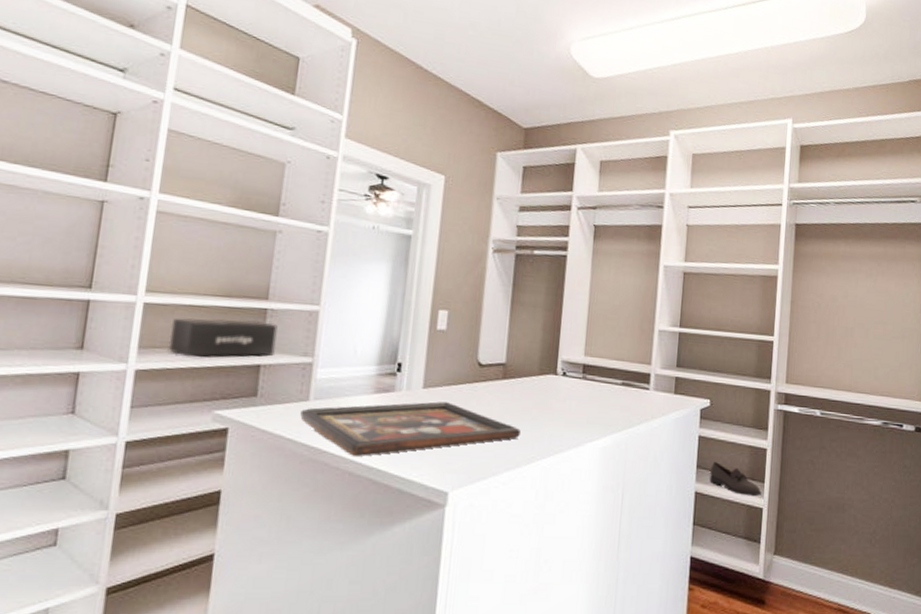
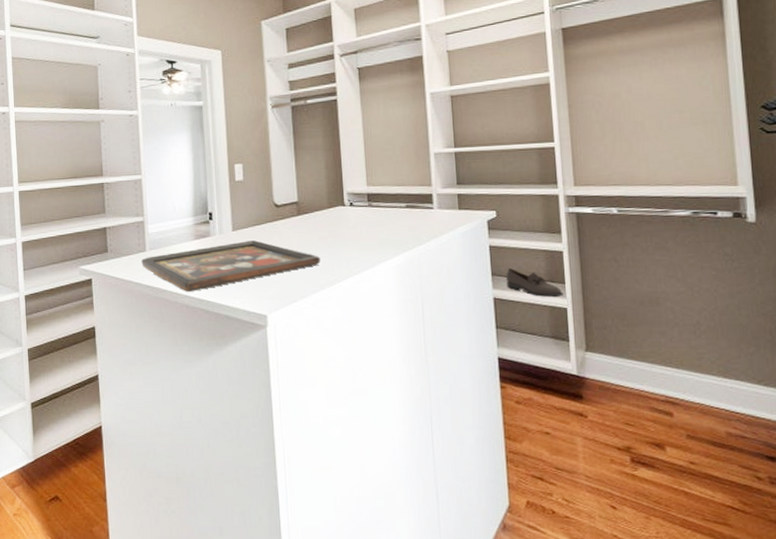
box: present [168,317,278,358] -> none [39,193,115,228]

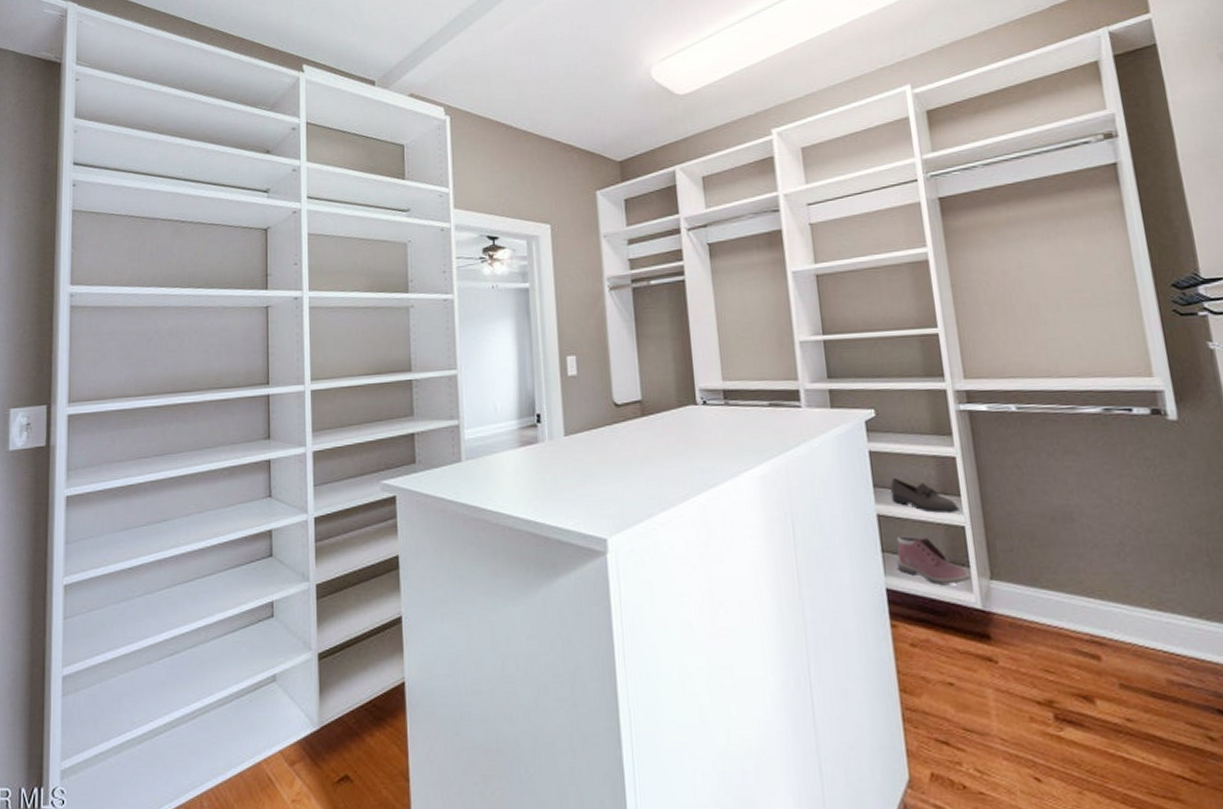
decorative tray: present [141,240,320,292] -> none [456,447,670,511]
boot: none [509,315,570,355] -> present [896,536,972,584]

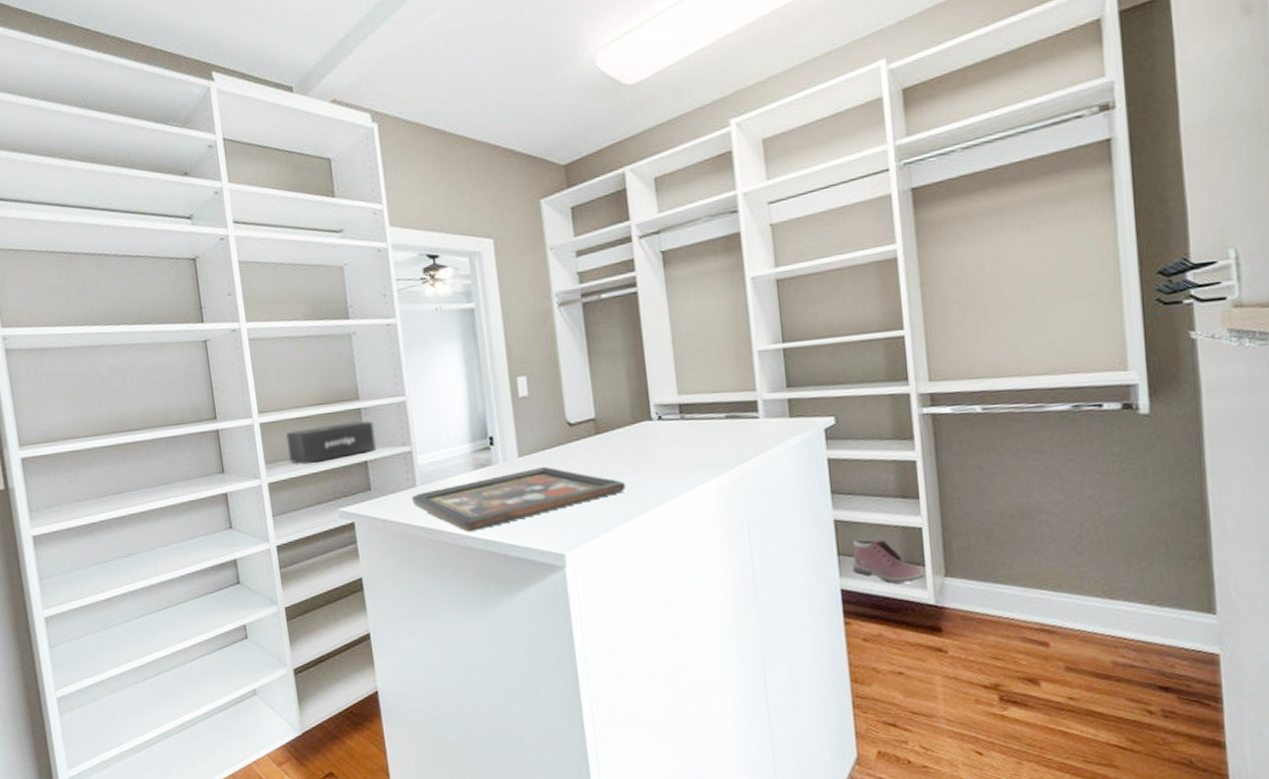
box: none [335,392,424,434] -> present [285,420,377,465]
decorative tray: none [456,447,670,511] -> present [412,467,626,532]
loafer: present [890,478,960,513] -> none [848,484,918,516]

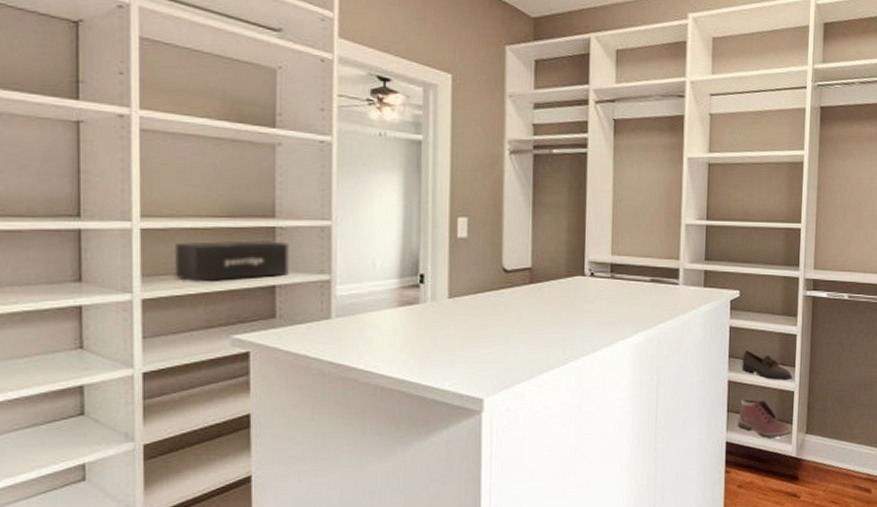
decorative tray: present [412,467,626,532] -> none [324,311,551,370]
loafer: none [848,484,918,516] -> present [742,351,793,380]

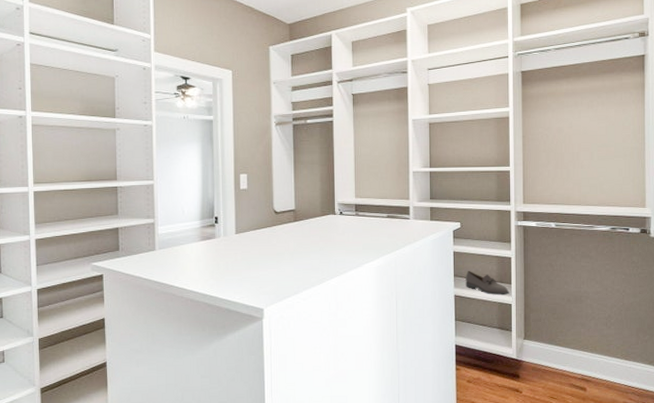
box: present [174,240,289,283] -> none [54,196,127,227]
boot: present [738,399,792,438] -> none [465,310,512,342]

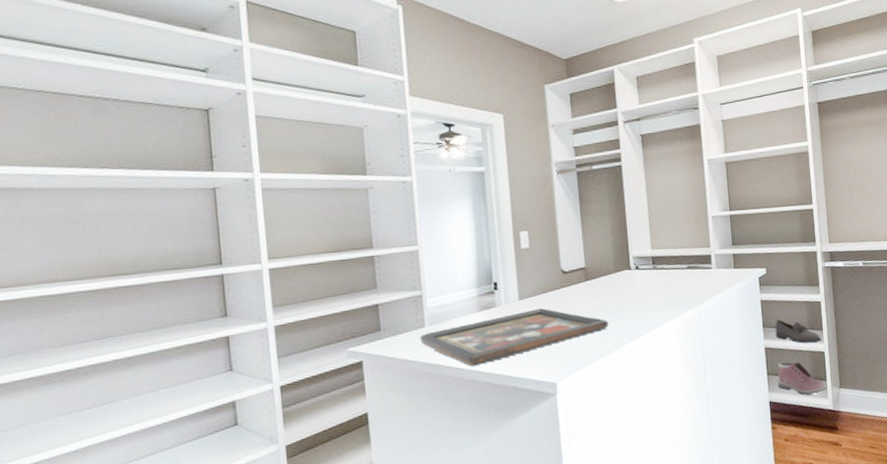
decorative tray: none [151,243,312,287] -> present [420,308,608,366]
boot: none [465,310,512,342] -> present [778,361,827,395]

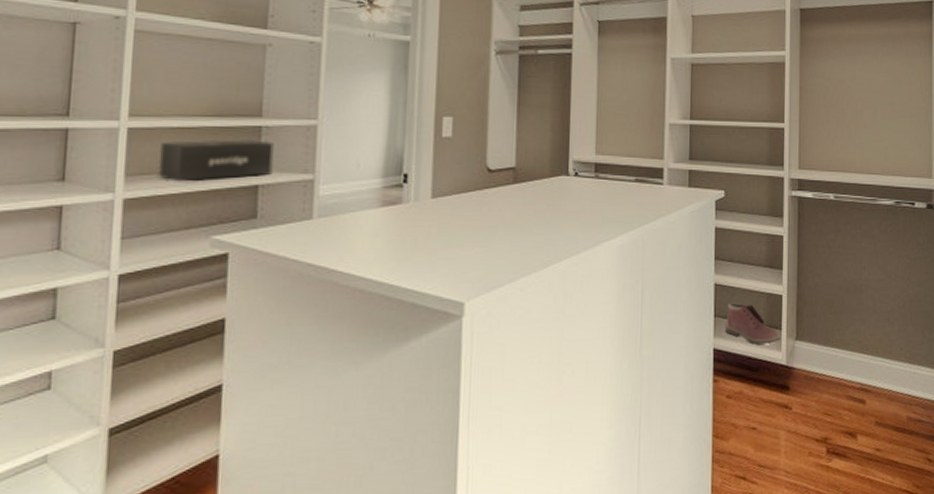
box: none [296,267,388,308] -> present [157,140,274,182]
decorative tray: present [420,308,608,366] -> none [304,211,535,273]
loafer: present [775,320,822,344] -> none [728,252,780,283]

